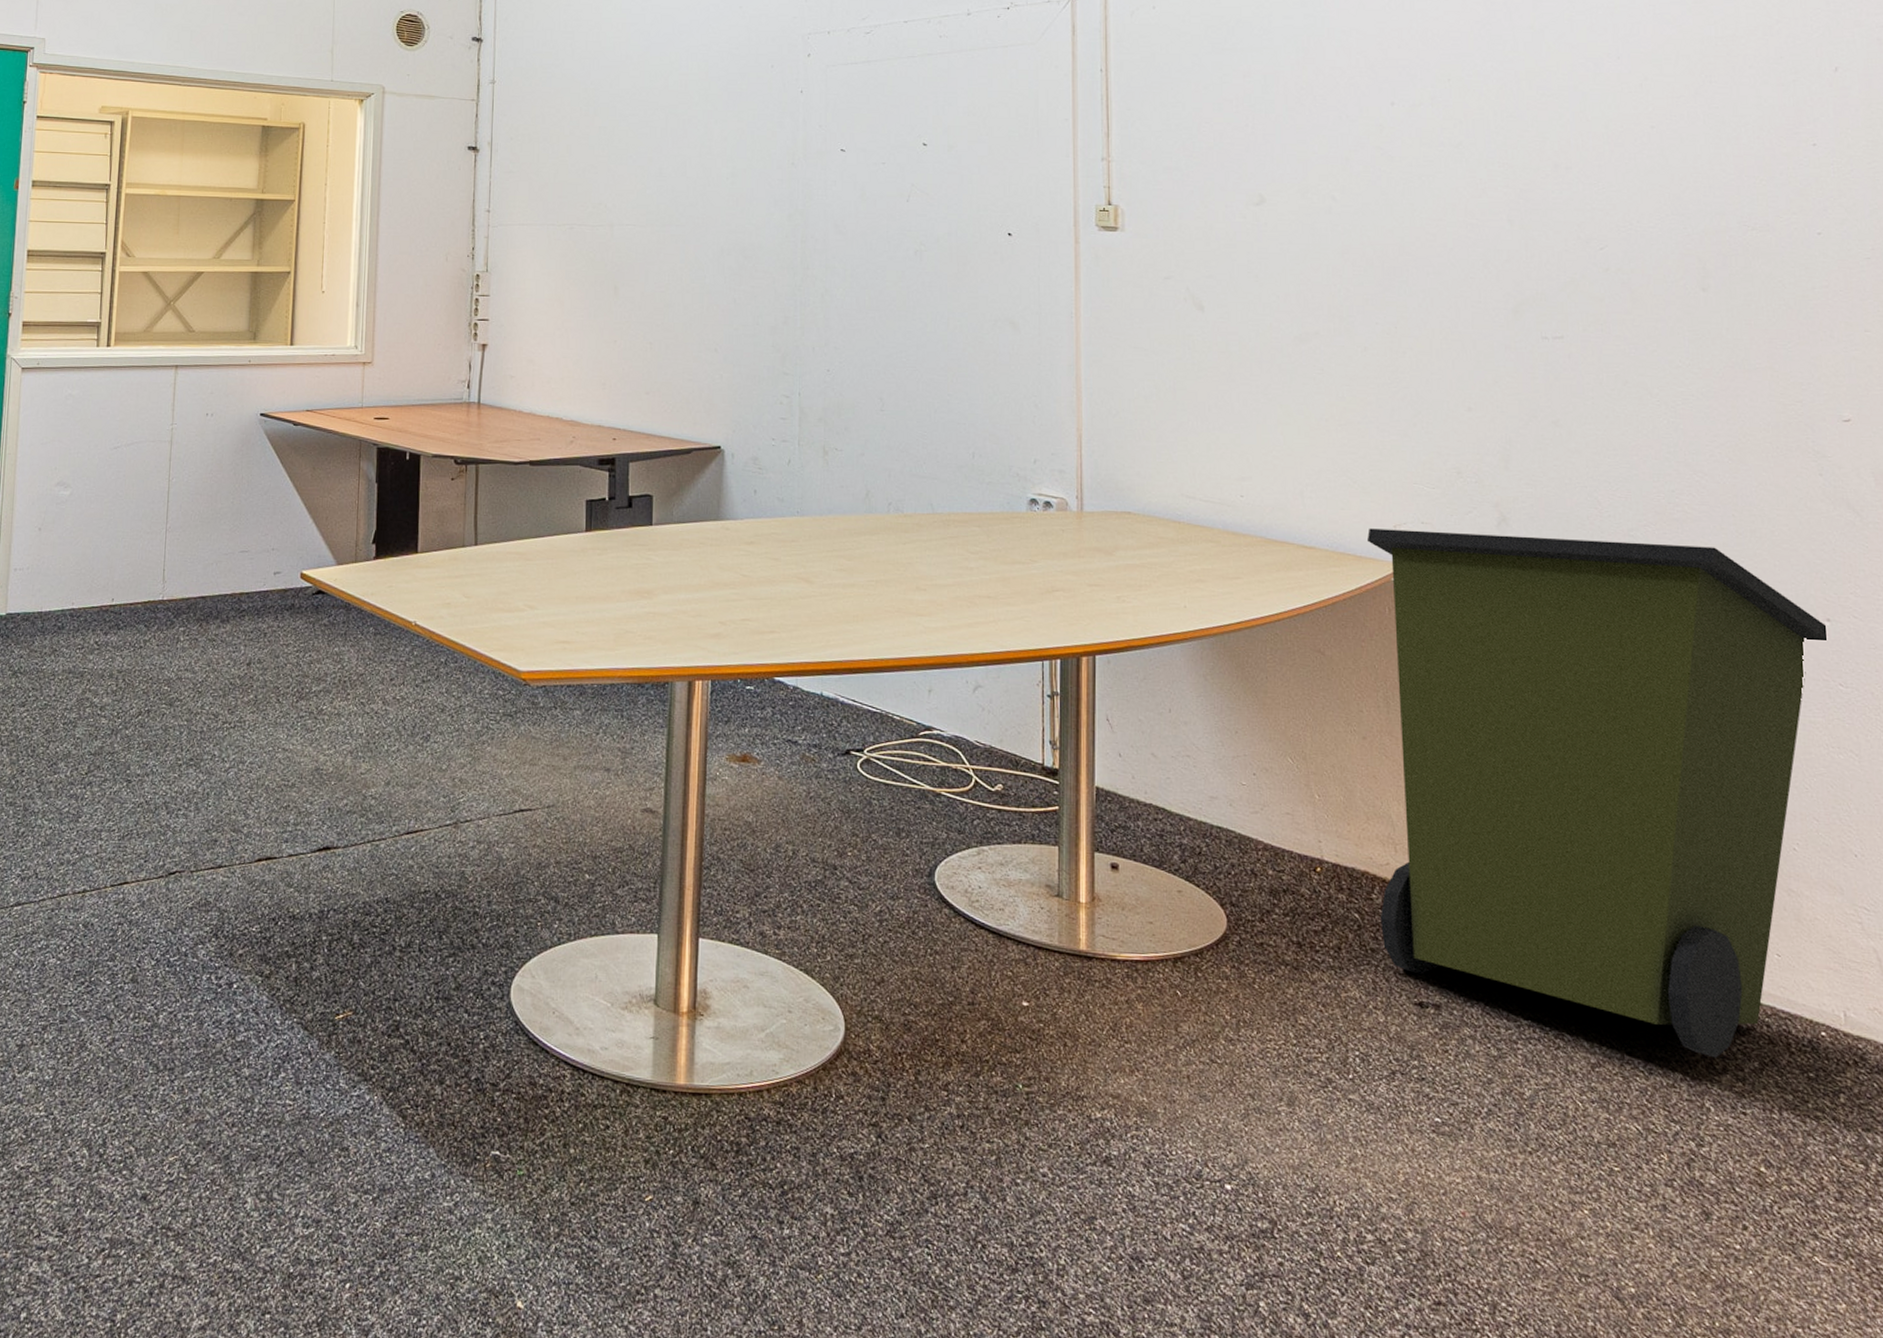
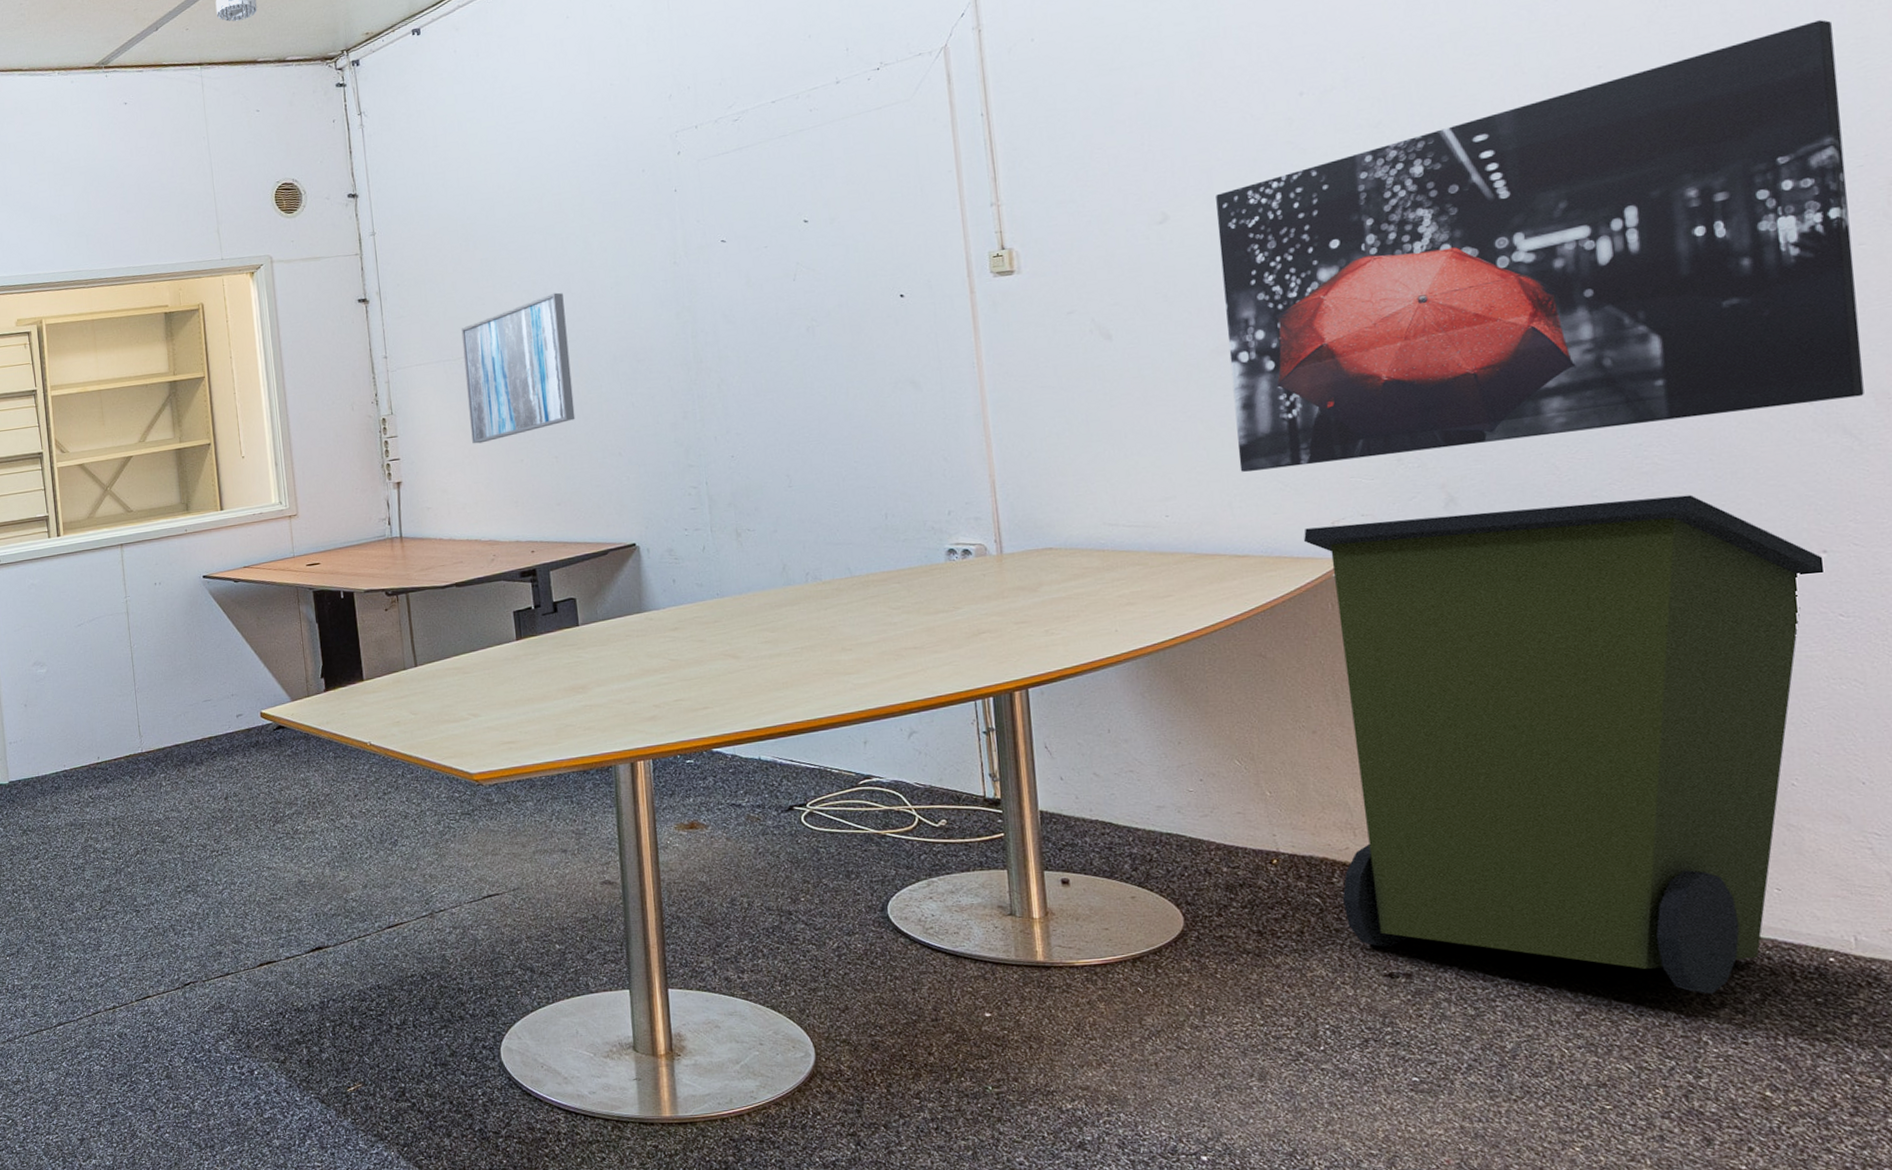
wall art: none [566,174,678,317] -> present [461,292,575,444]
wall art: none [1309,119,1866,475] -> present [1216,20,1864,472]

